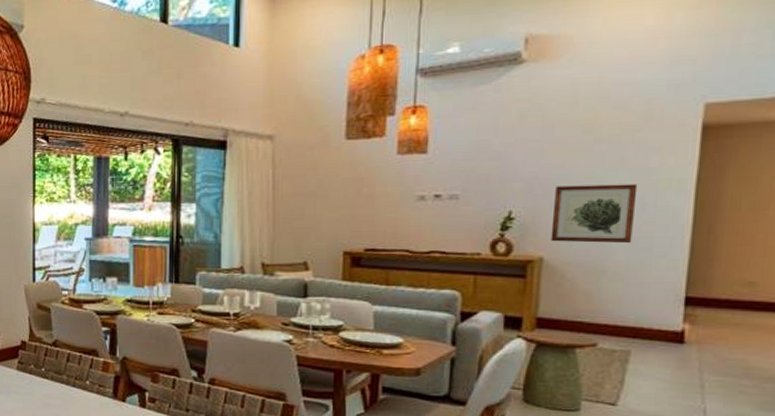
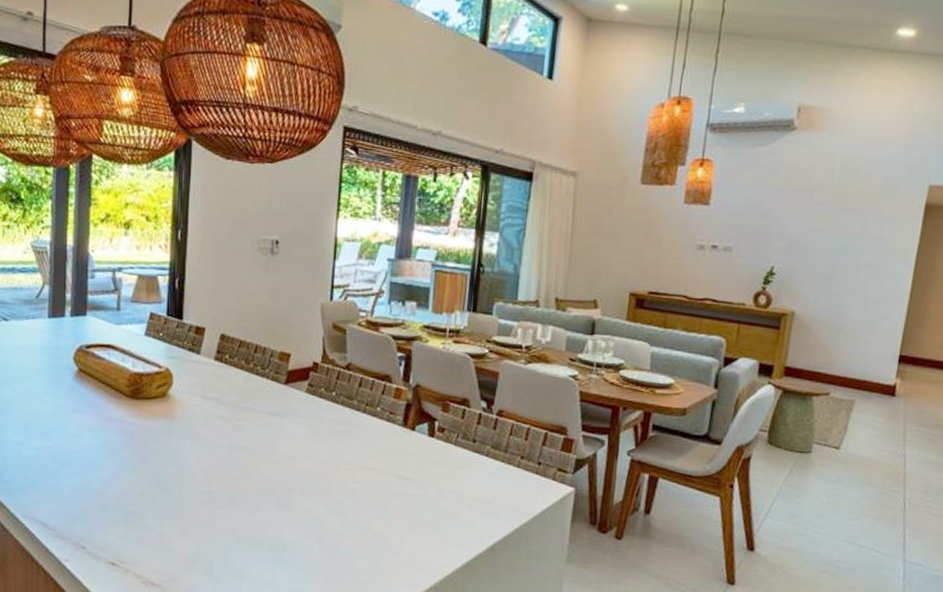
wall art: present [550,184,638,244] -> none [802,247,873,305]

